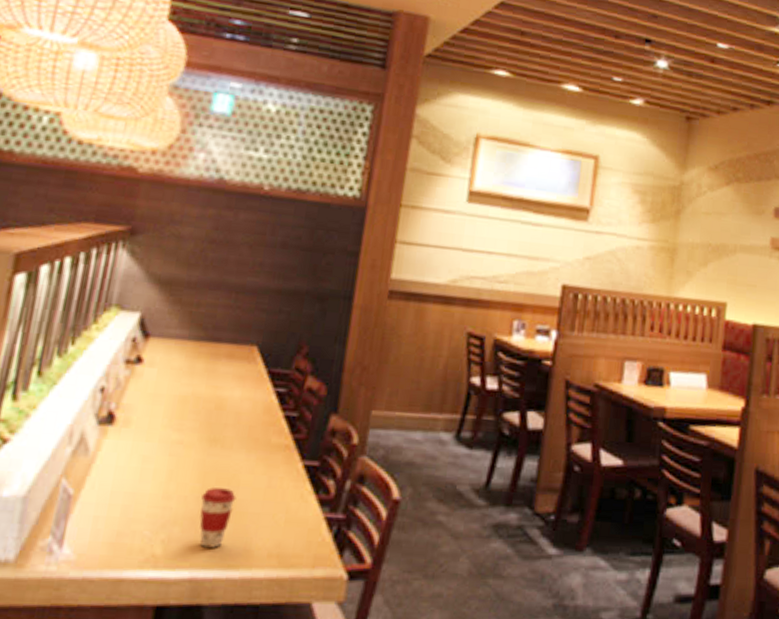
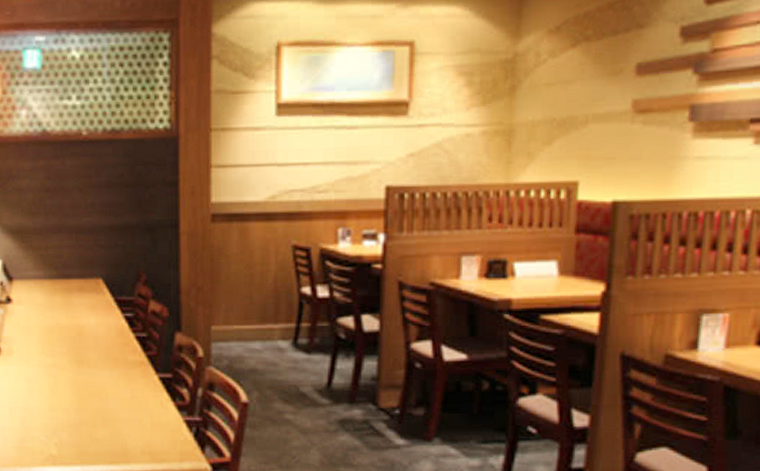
coffee cup: present [199,487,236,548] -> none [80,400,107,448]

